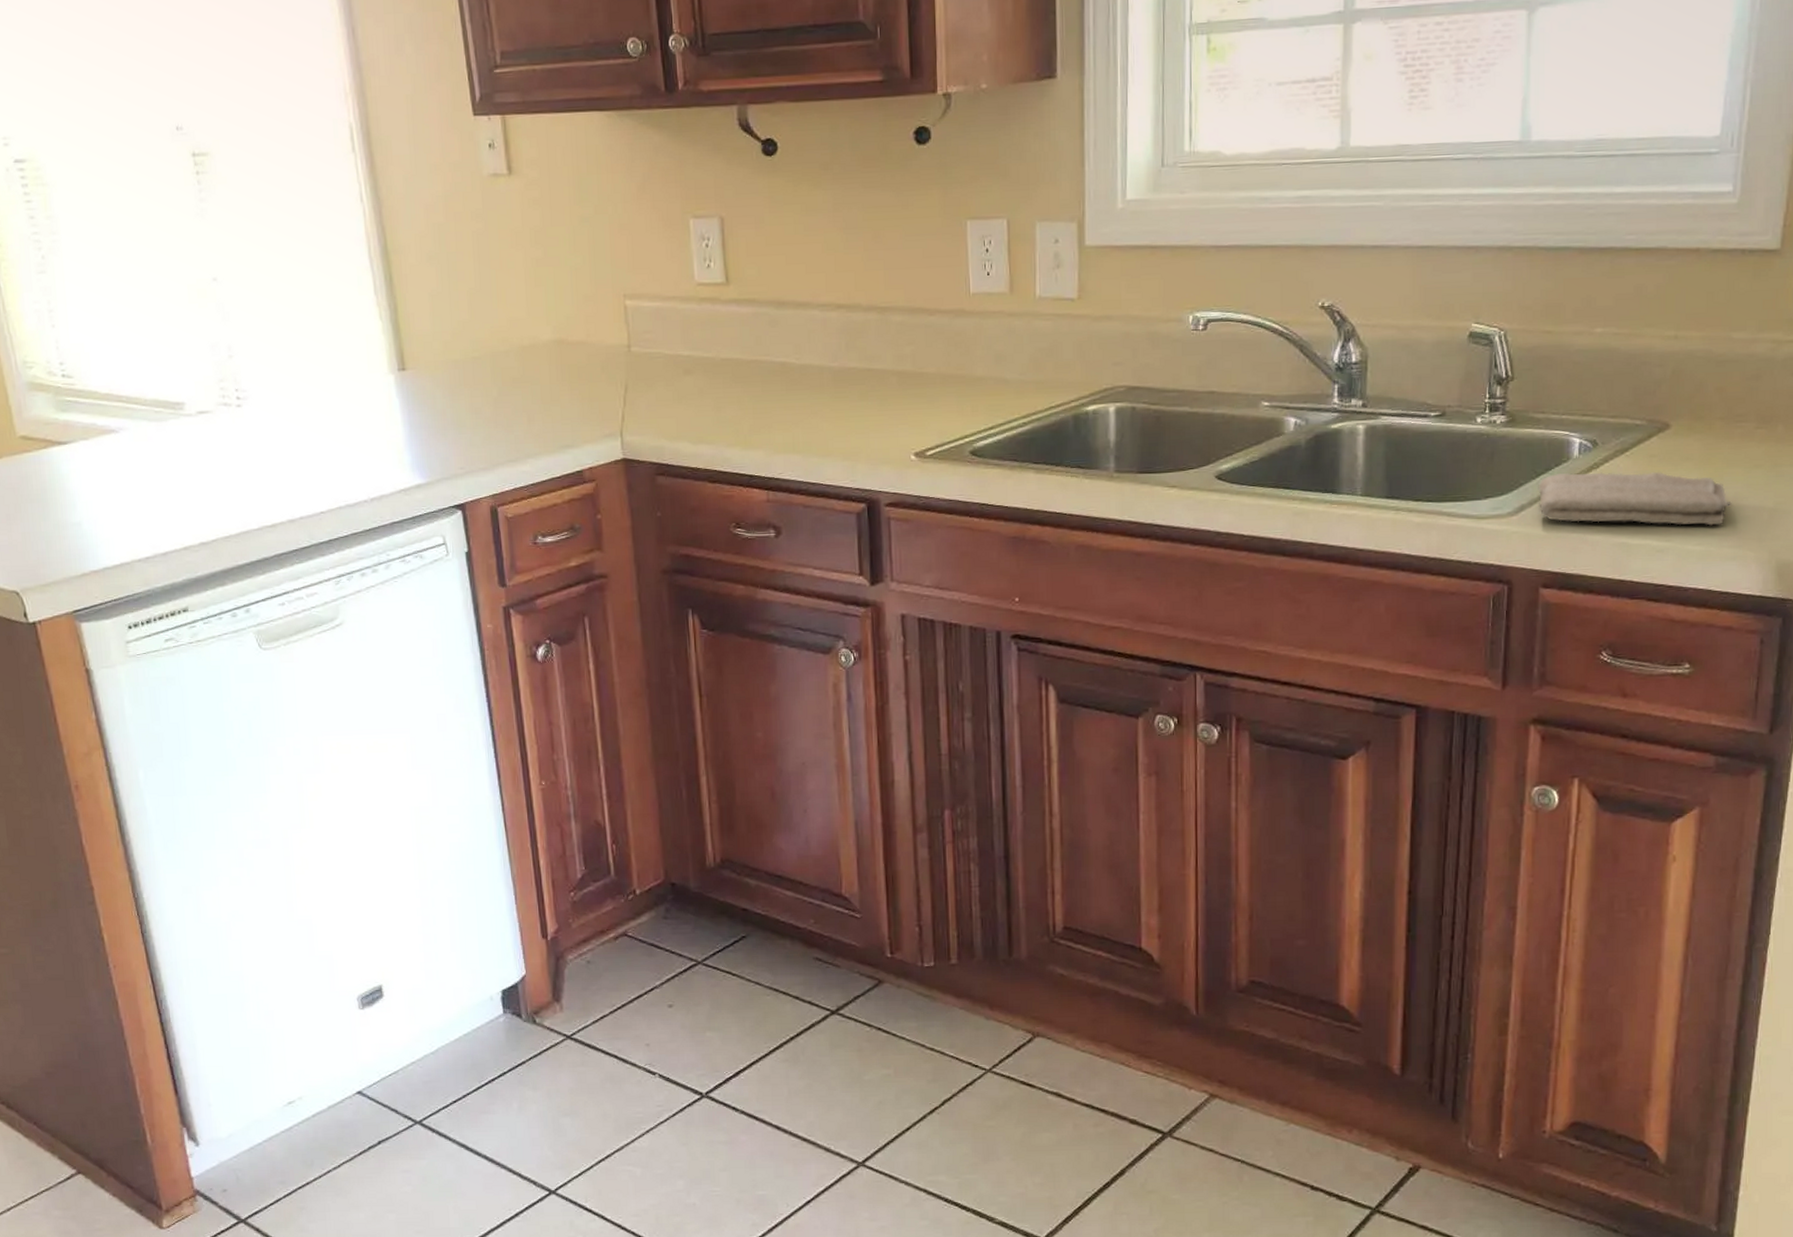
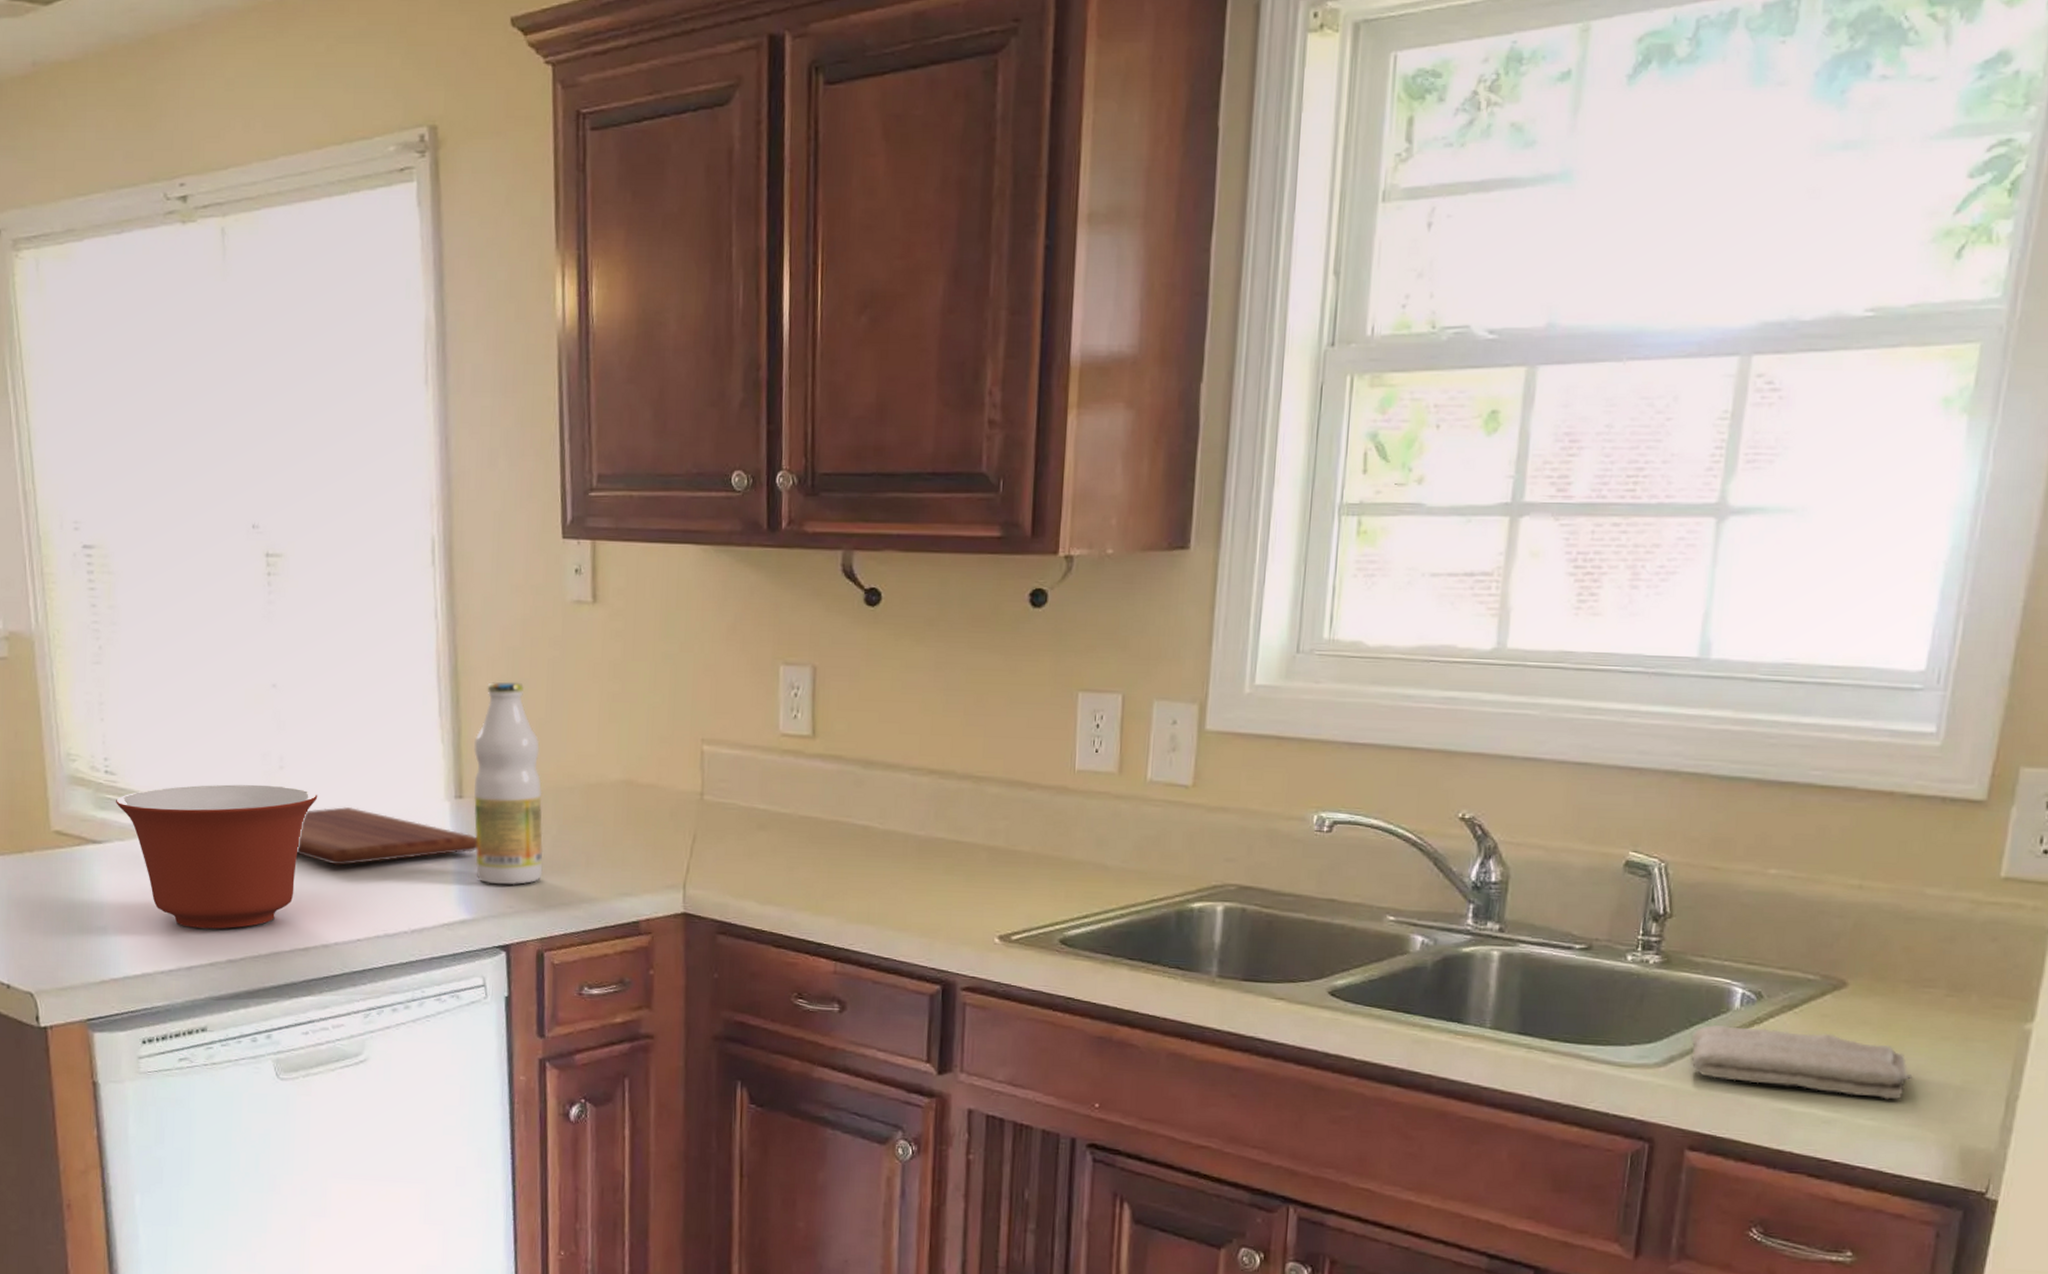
mixing bowl: none [76,374,269,516] -> present [116,784,318,929]
cutting board: none [254,388,424,444] -> present [297,807,477,866]
bottle: none [411,256,488,449] -> present [473,681,544,886]

